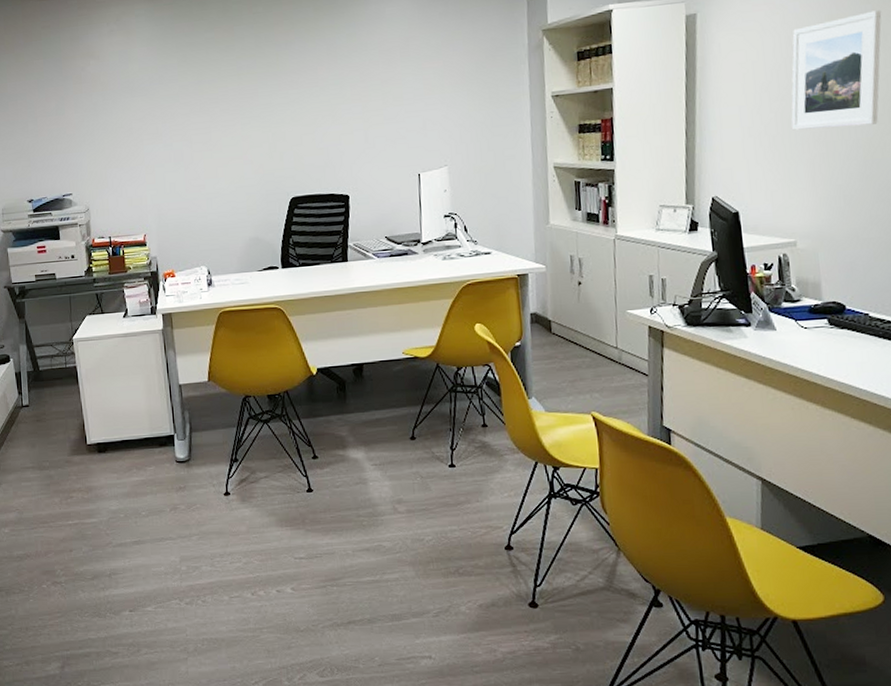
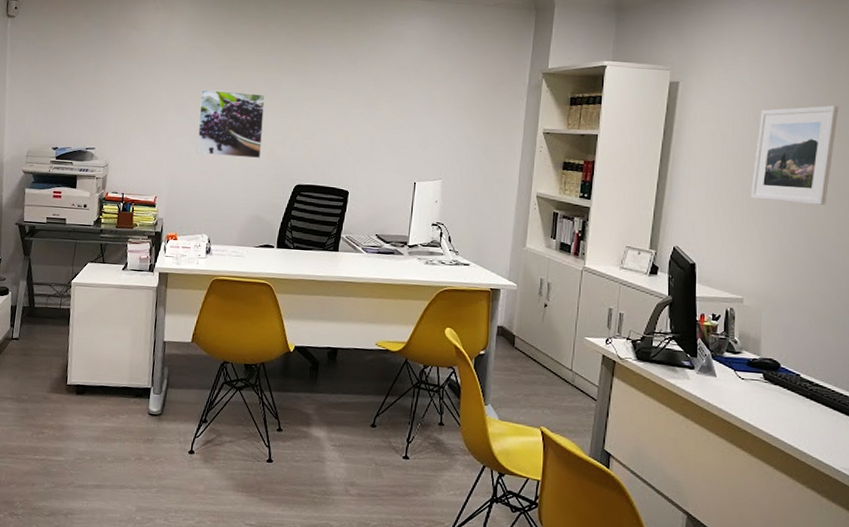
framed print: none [173,105,249,182] -> present [197,89,265,159]

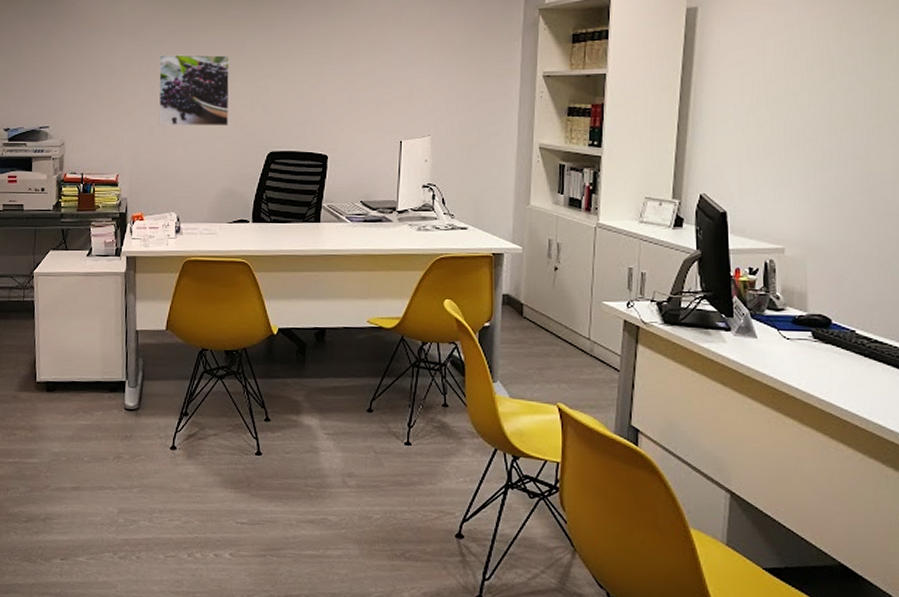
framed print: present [750,105,839,205] -> none [787,21,889,136]

